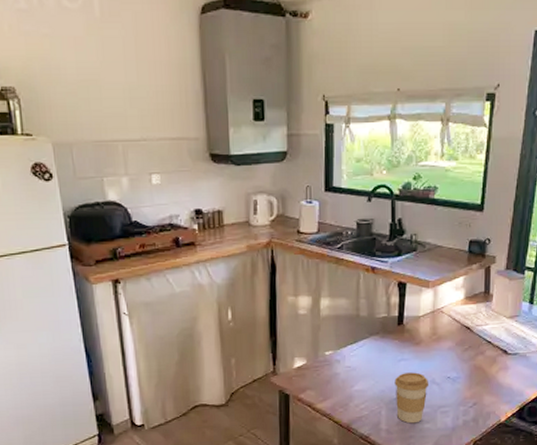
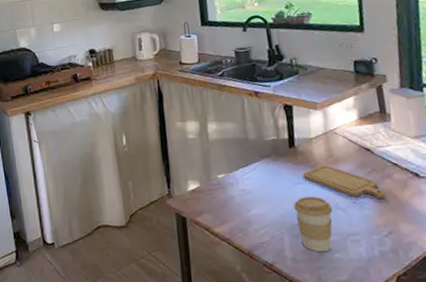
chopping board: none [407,343,477,373] -> present [303,165,387,198]

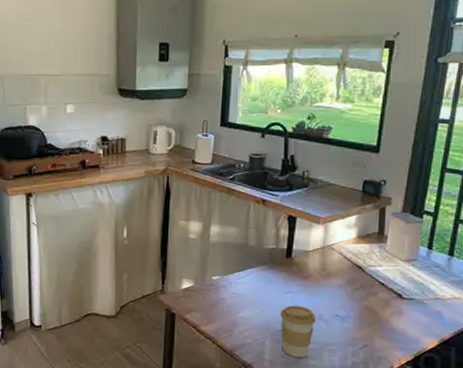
chopping board: present [303,165,387,198] -> none [295,278,368,314]

